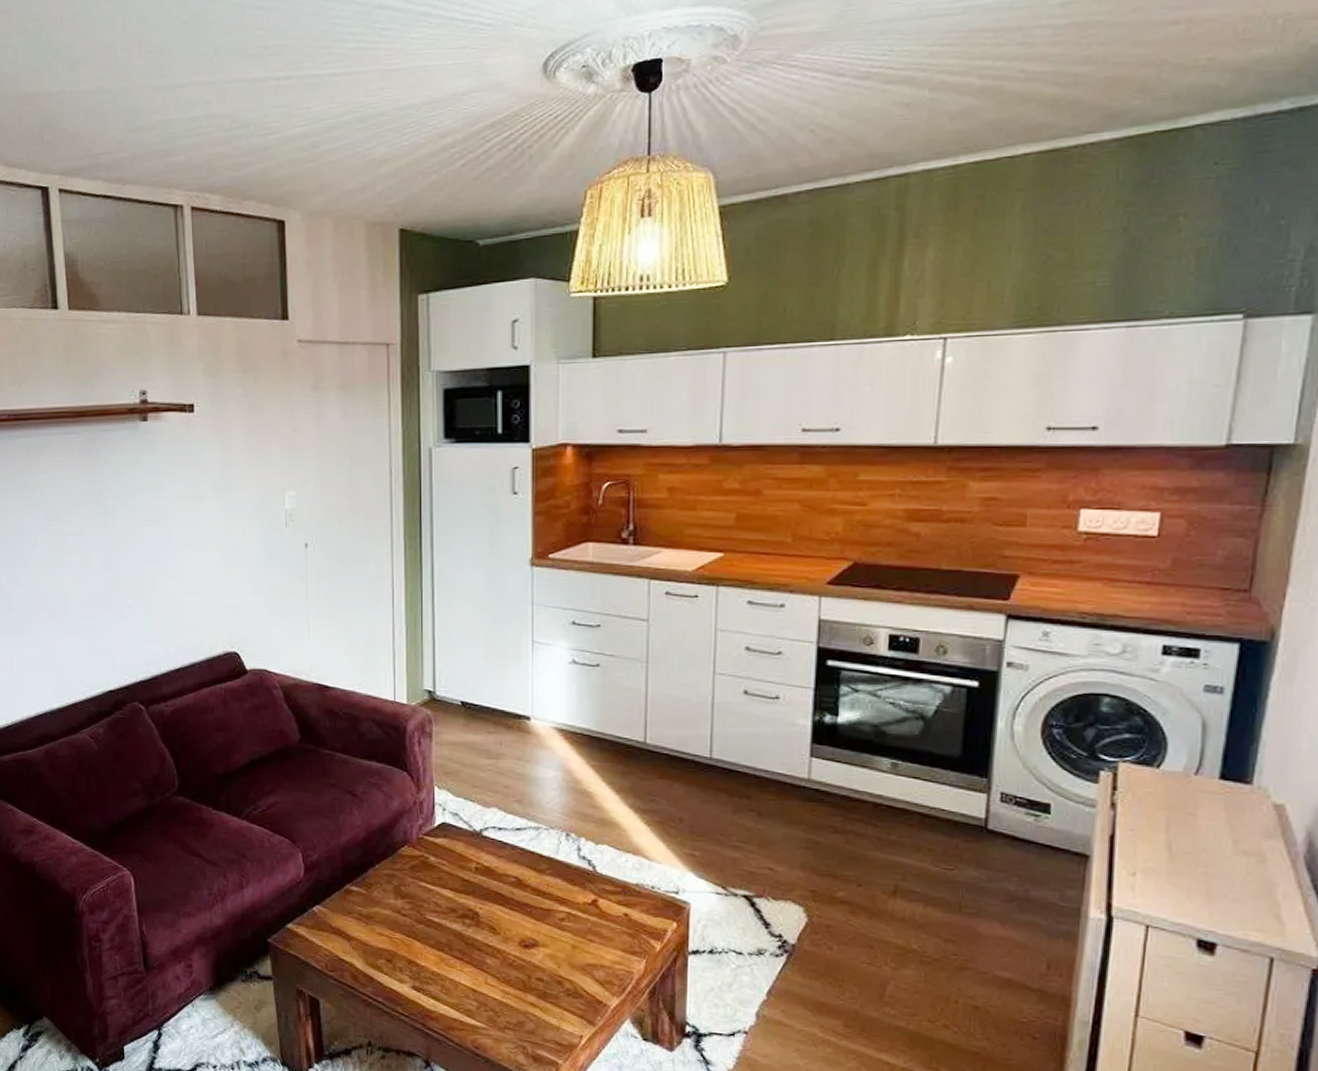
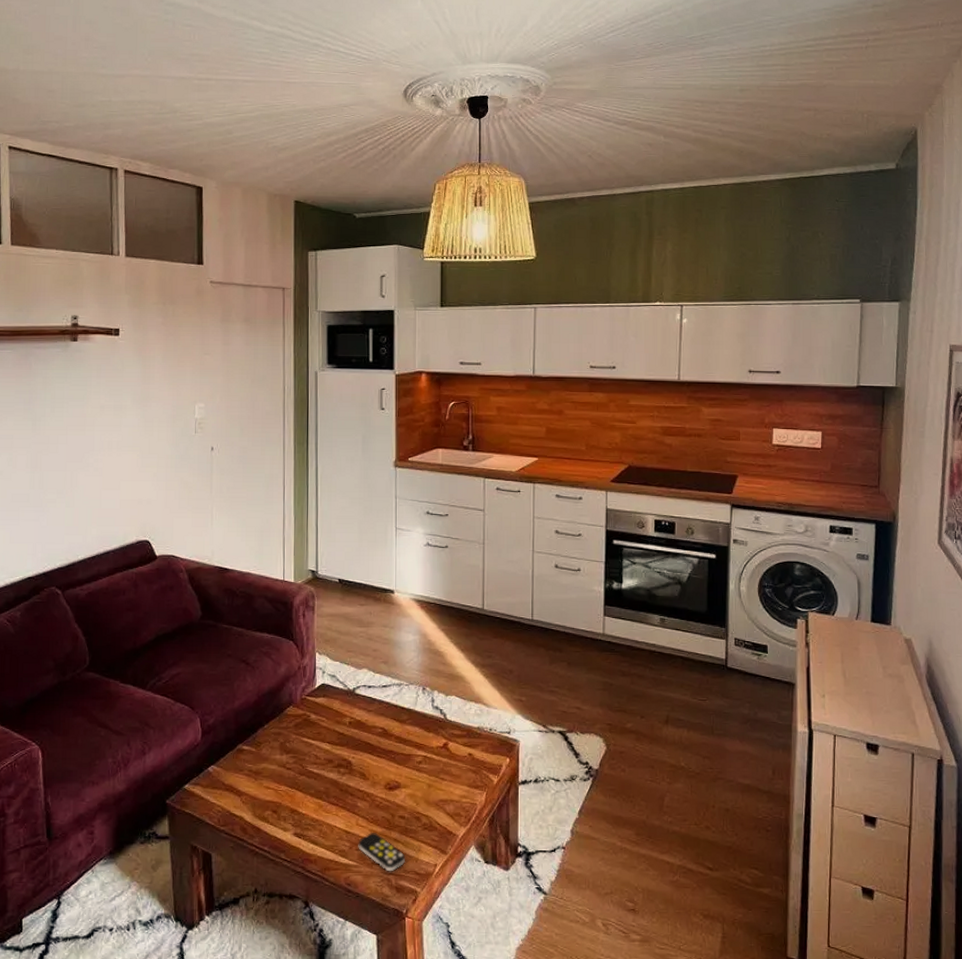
remote control: none [487,992,545,1039] -> present [358,832,406,872]

